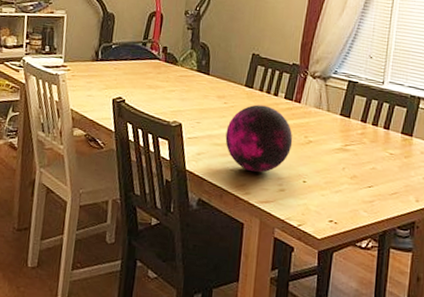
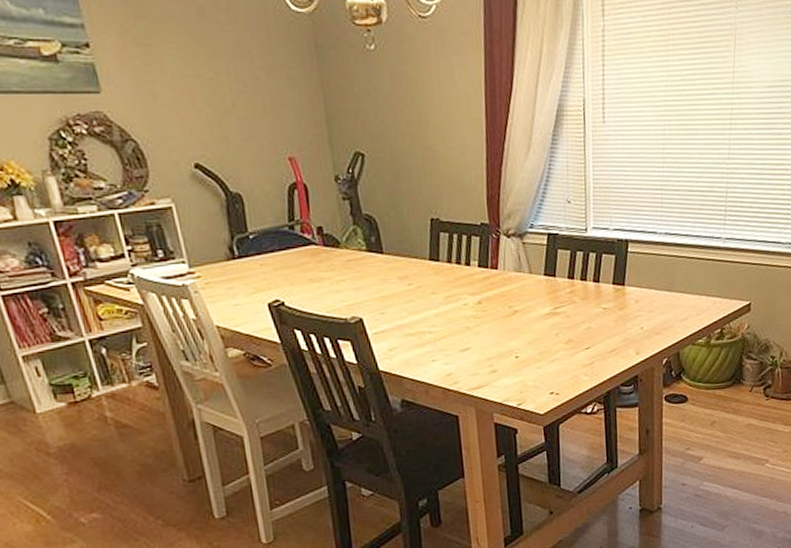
decorative orb: present [225,104,293,173] -> none [417,279,497,358]

